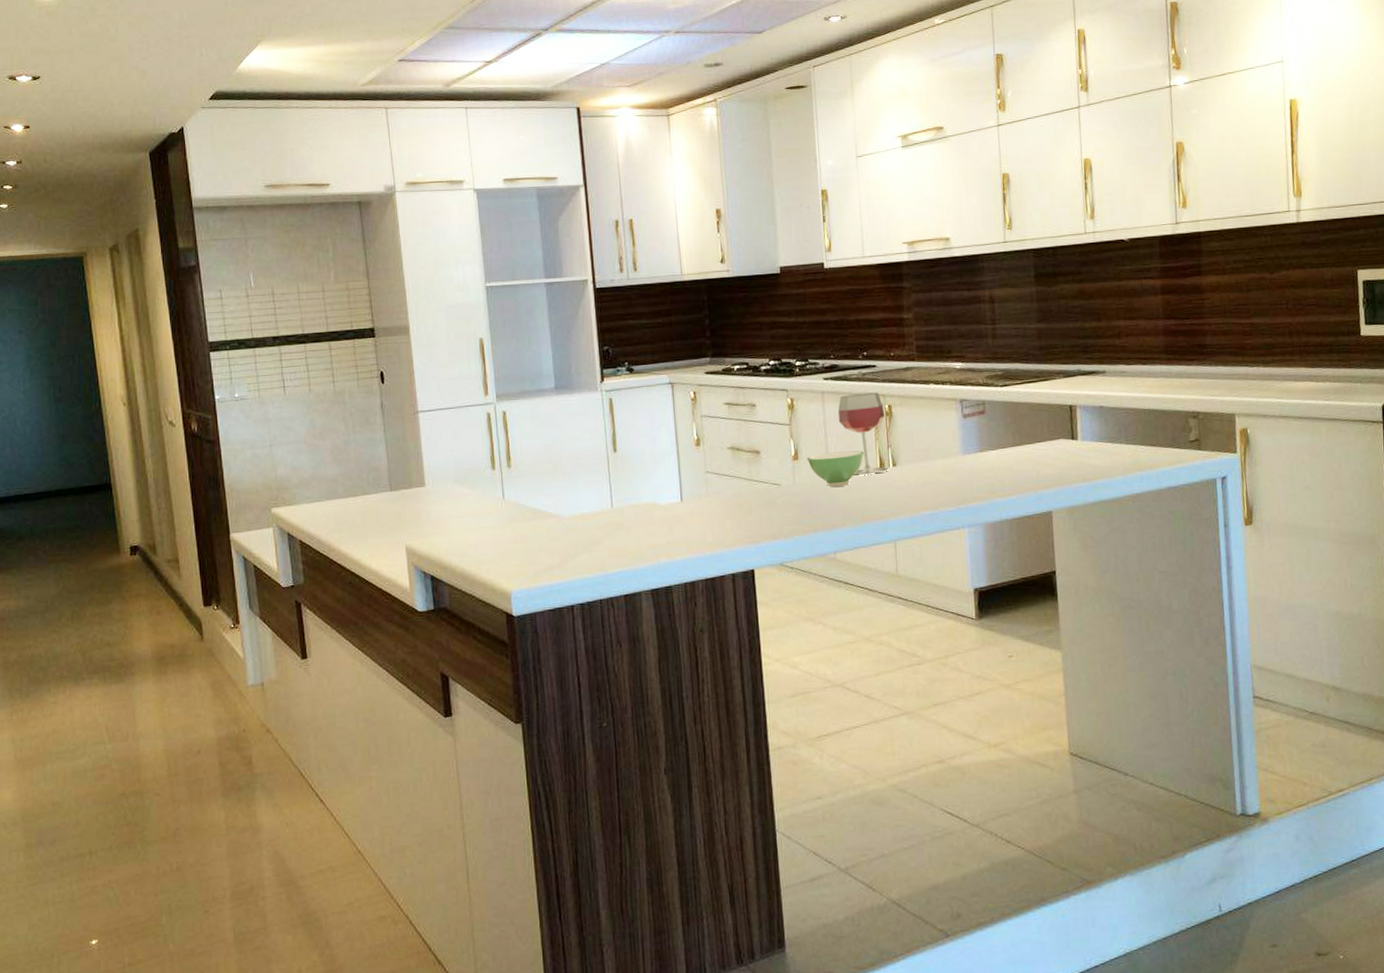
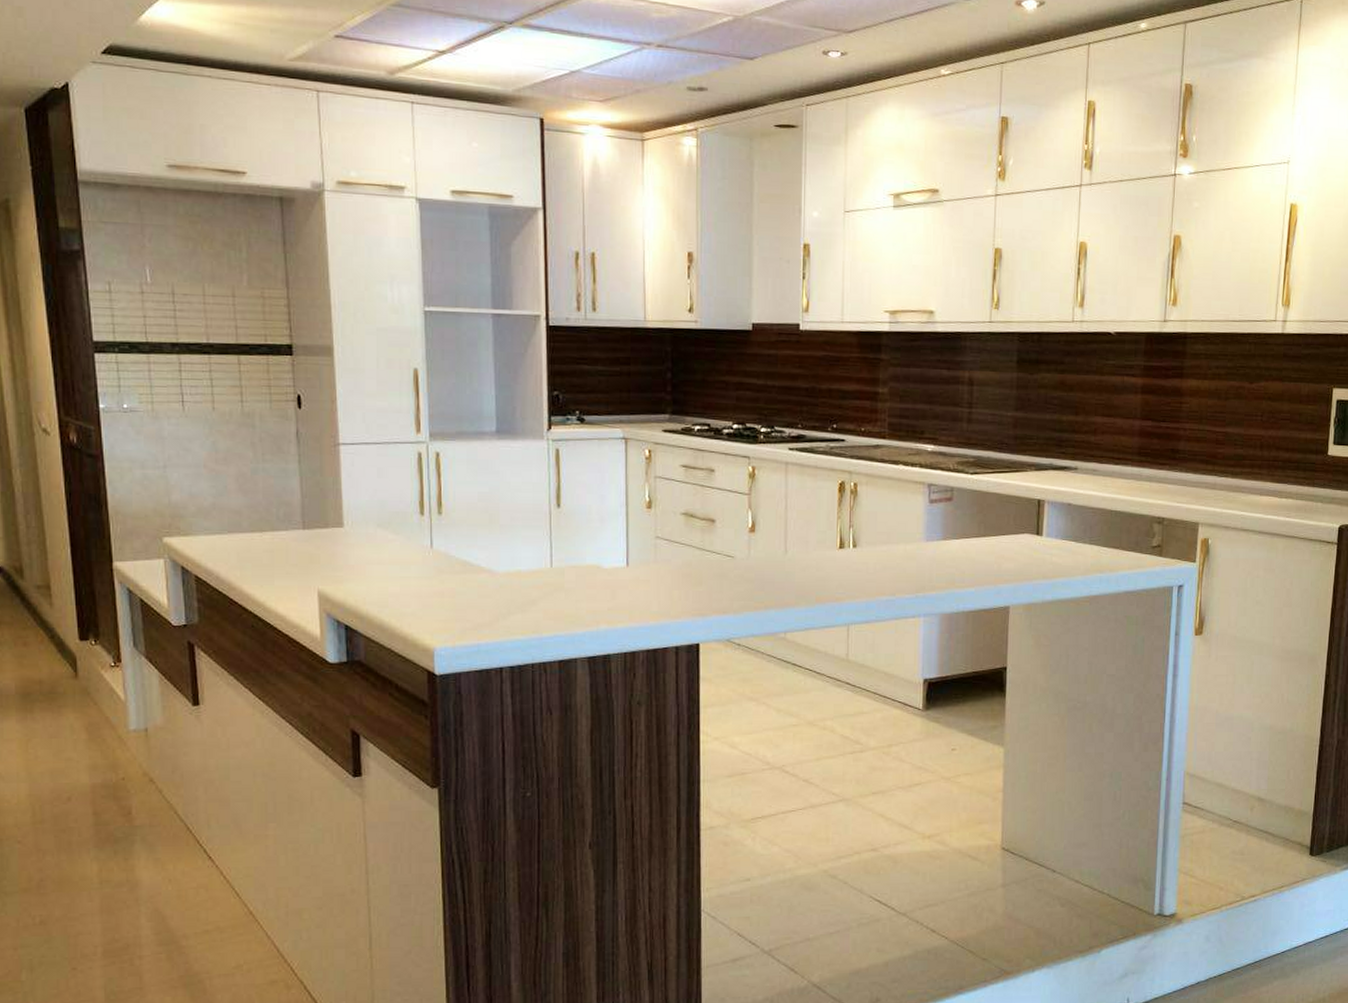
bowl: present [807,450,864,487] -> none [764,527,824,564]
wineglass: present [837,392,888,475] -> none [800,467,850,554]

